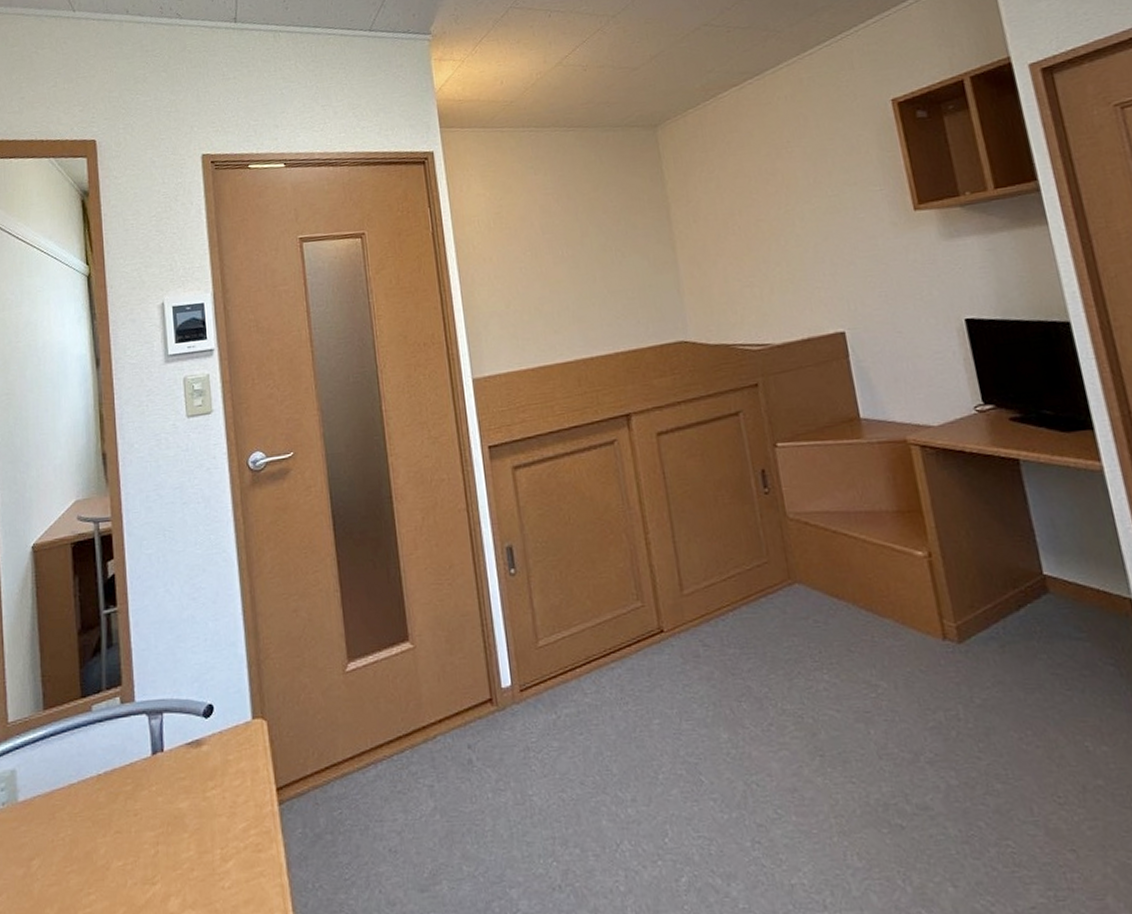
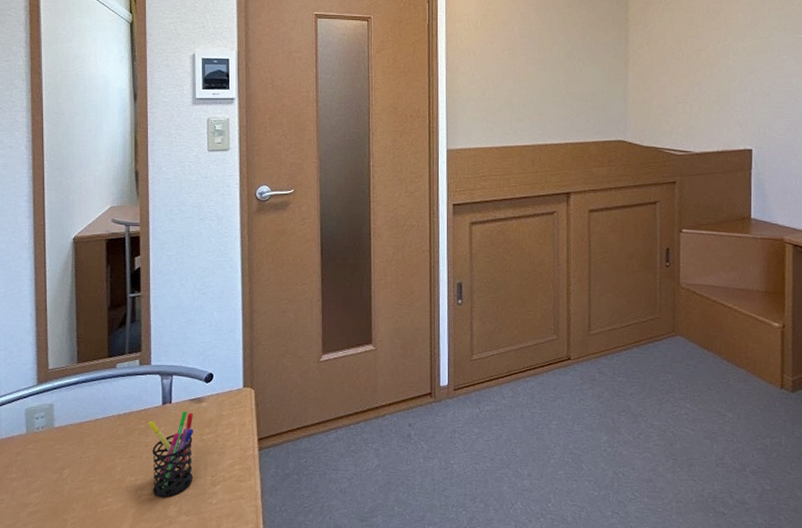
pen holder: none [135,760,197,886] -> present [148,411,194,497]

